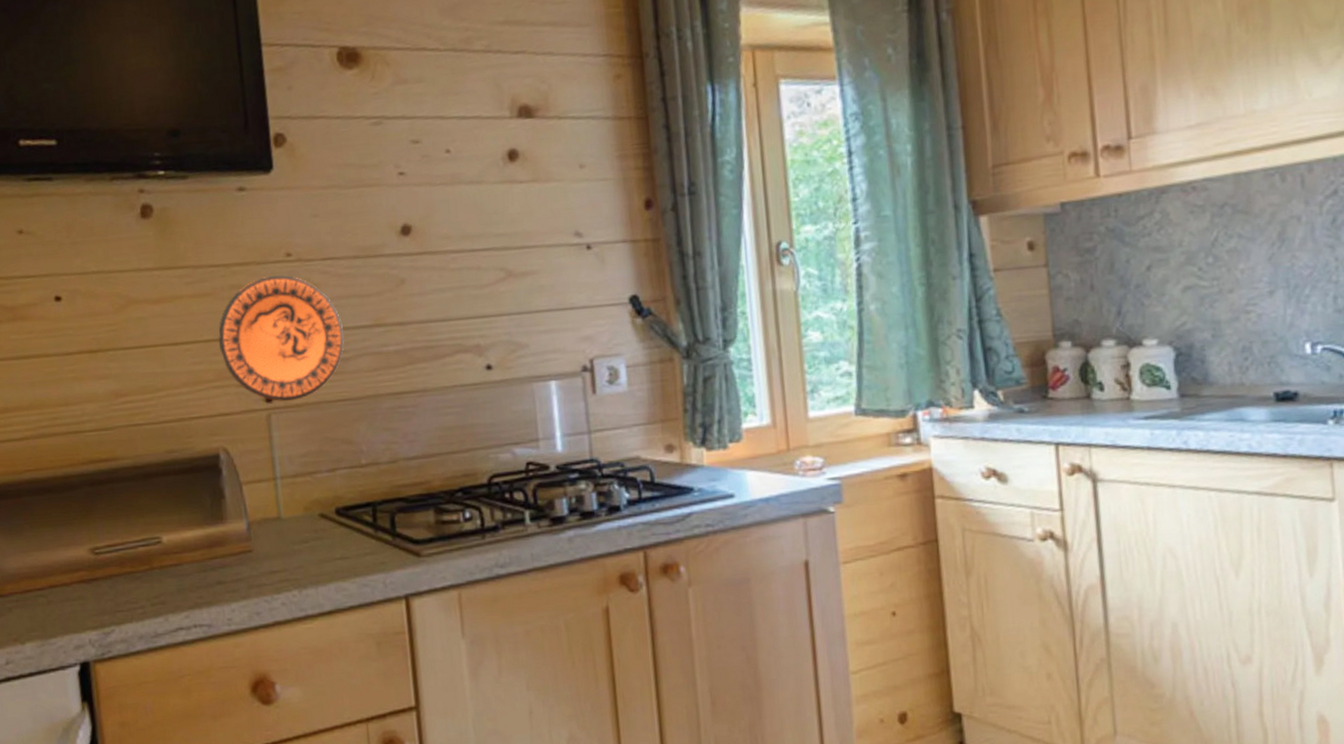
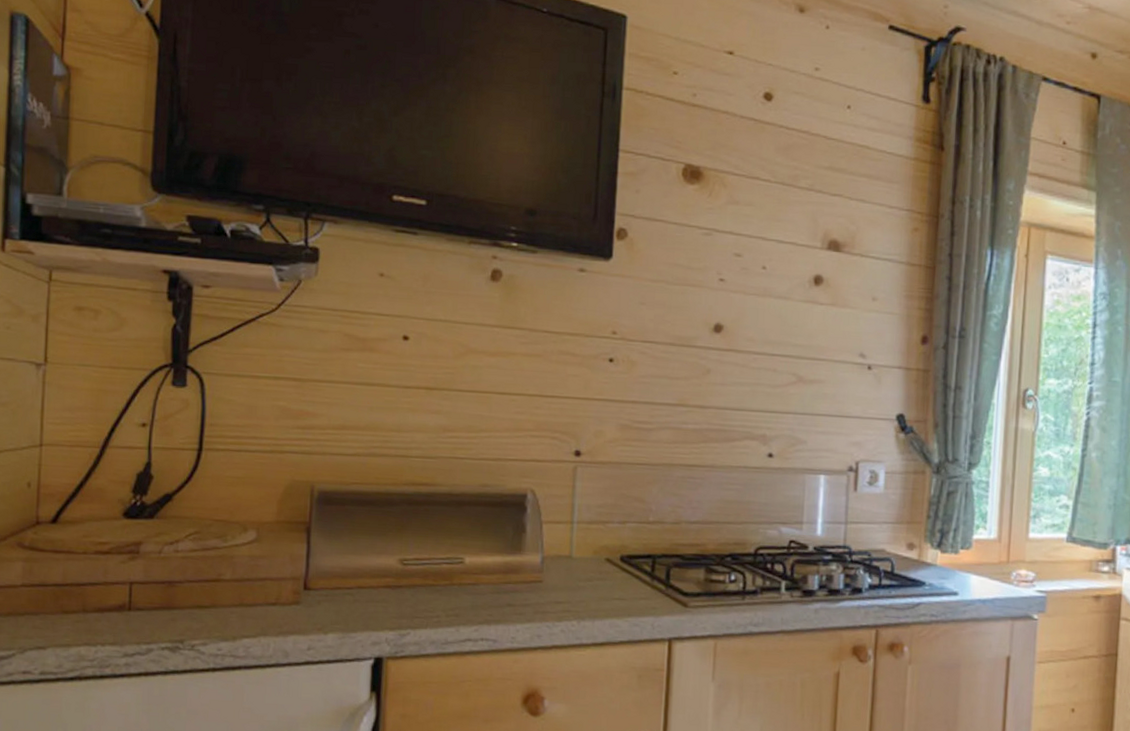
decorative plate: present [218,275,345,402] -> none [541,348,652,458]

